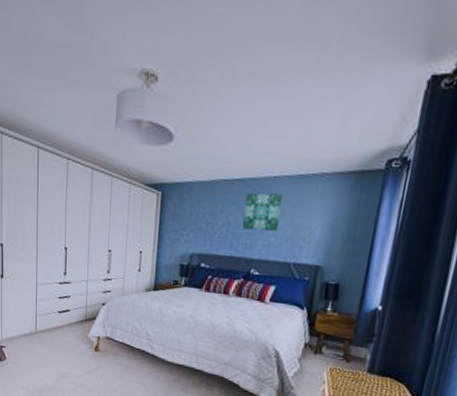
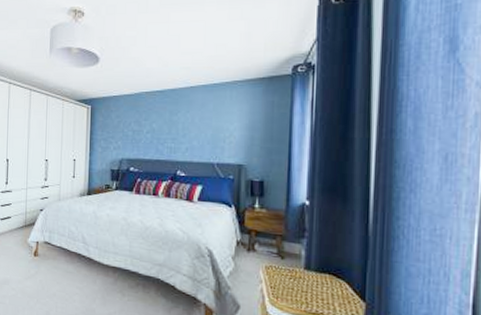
wall art: present [242,193,282,231] -> none [166,101,200,135]

